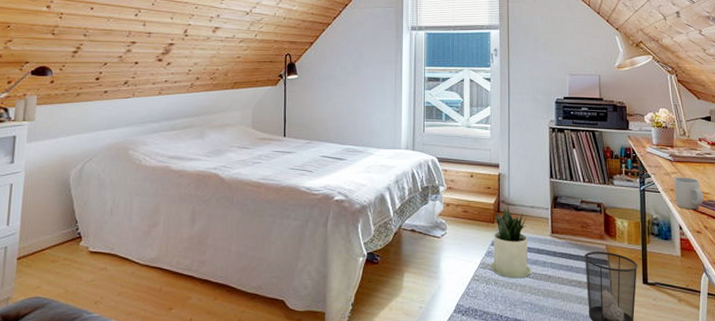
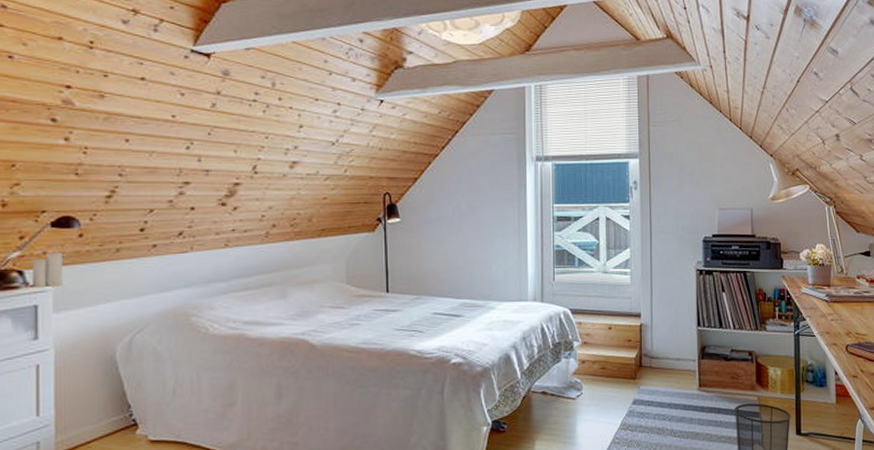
planter: present [490,208,532,279] -> none [632,361,678,439]
mug: present [673,177,704,210] -> none [829,318,861,353]

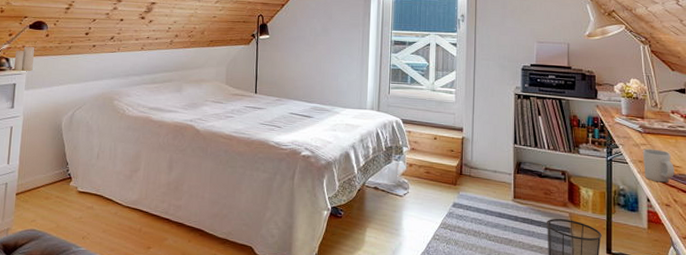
mug: none [829,318,861,353] -> present [642,148,674,183]

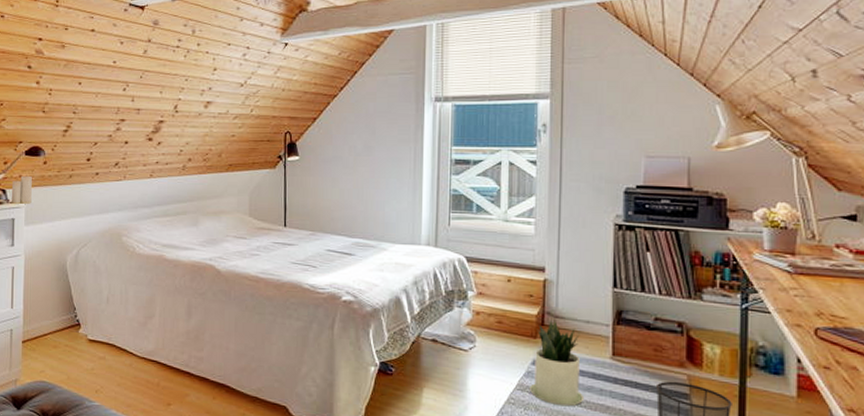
planter: none [451,171,493,241] -> present [530,321,585,407]
mug: present [642,148,674,183] -> none [791,294,838,339]

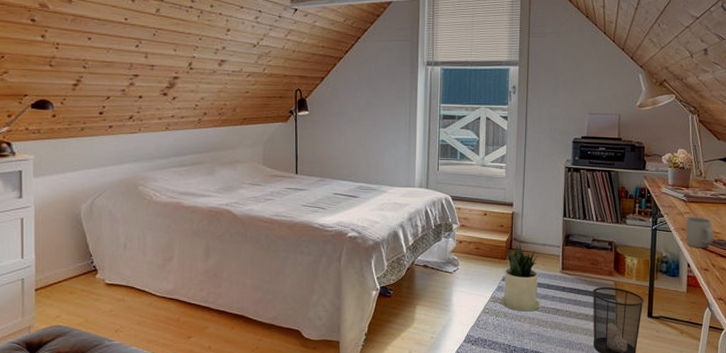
candle: present [9,174,32,205] -> none [15,127,40,157]
mug: none [791,294,838,339] -> present [685,217,714,249]

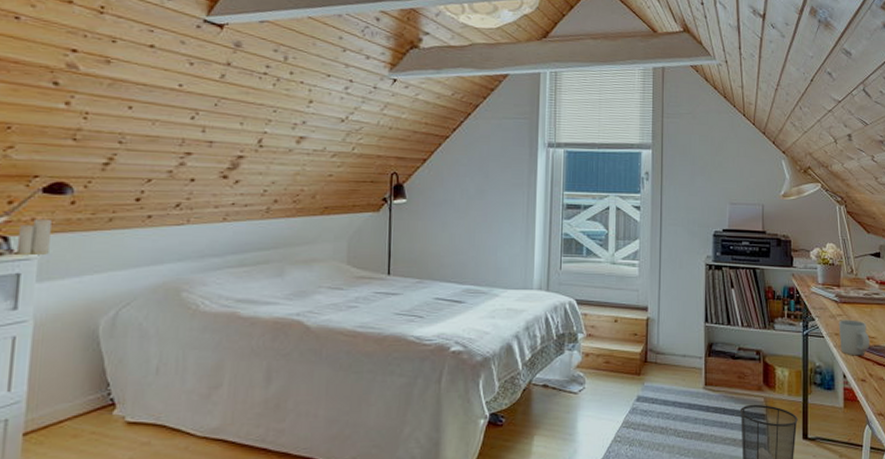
candle: none [15,127,40,157] -> present [12,217,52,256]
planter: present [500,245,541,312] -> none [634,357,682,439]

